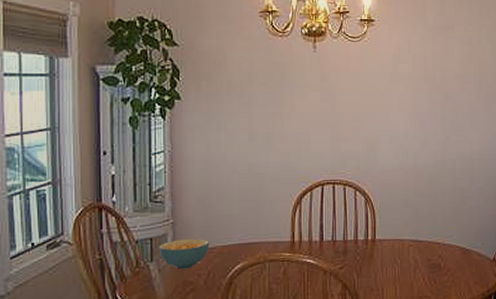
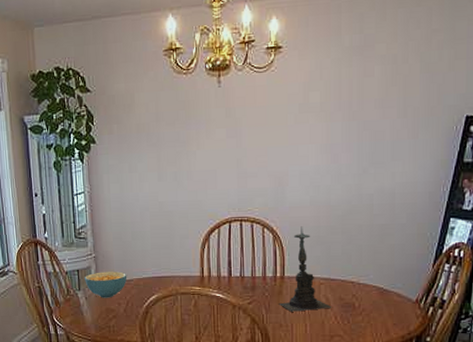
candle holder: none [370,189,420,275] -> present [278,226,332,312]

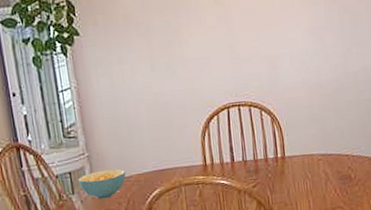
candle holder: present [278,226,332,312] -> none [282,106,331,190]

